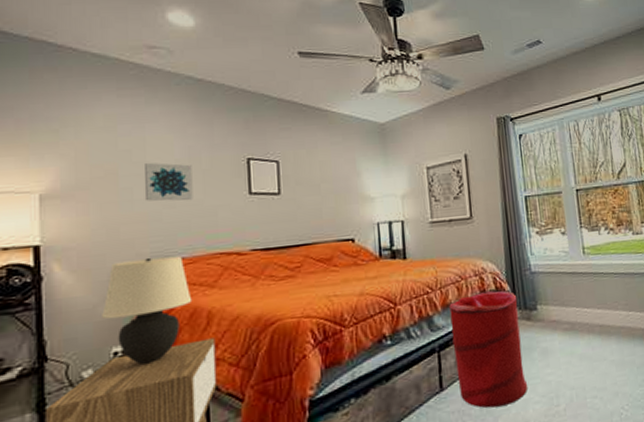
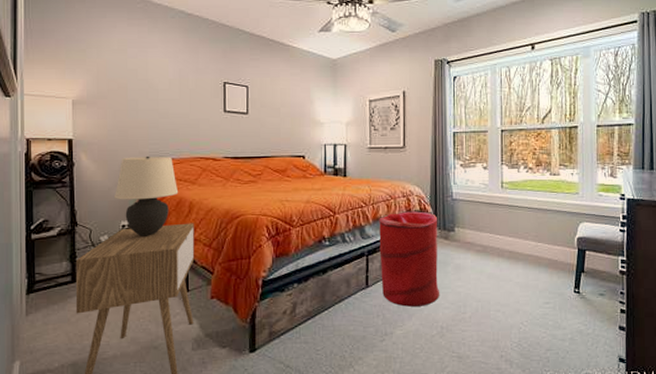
wall art: present [144,162,193,201] -> none [146,80,182,114]

